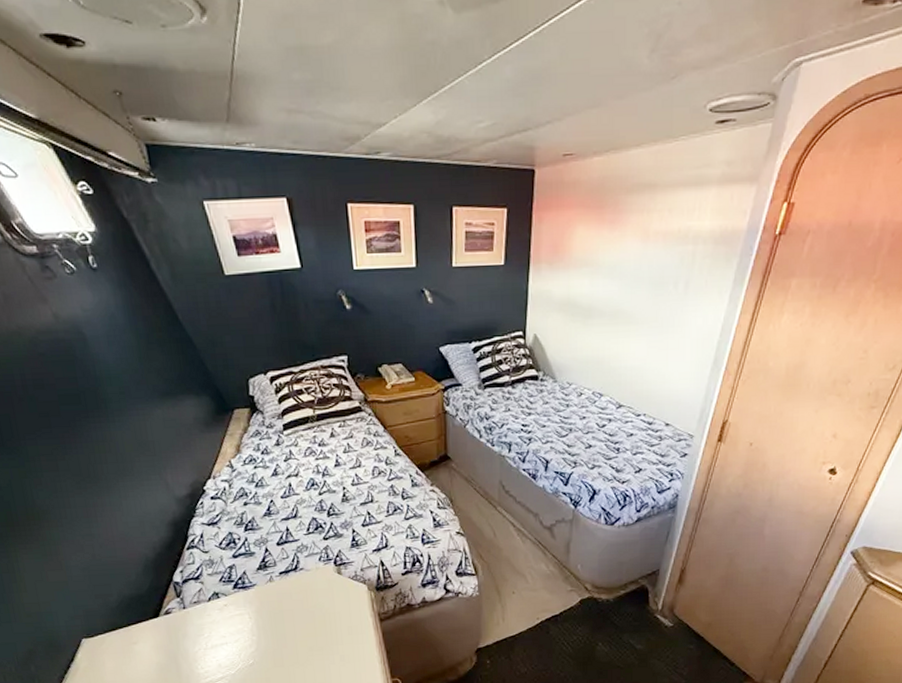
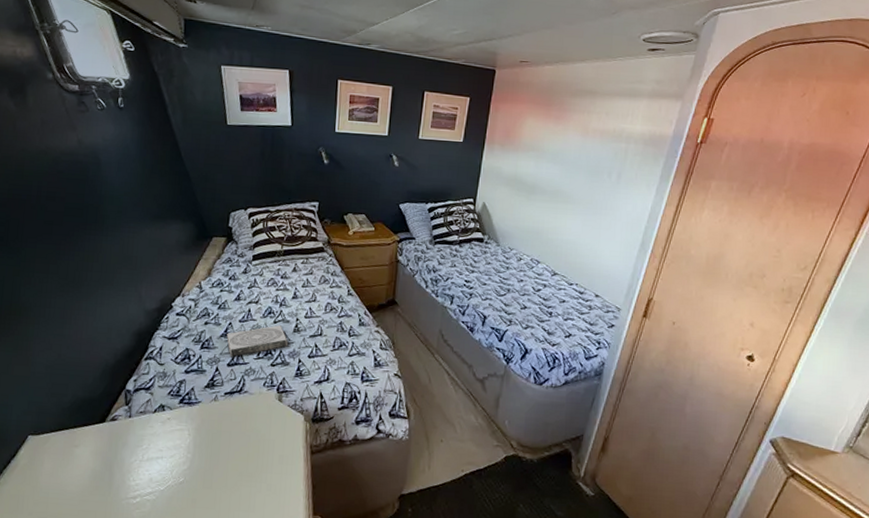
book: none [270,496,339,536] -> present [226,325,289,358]

